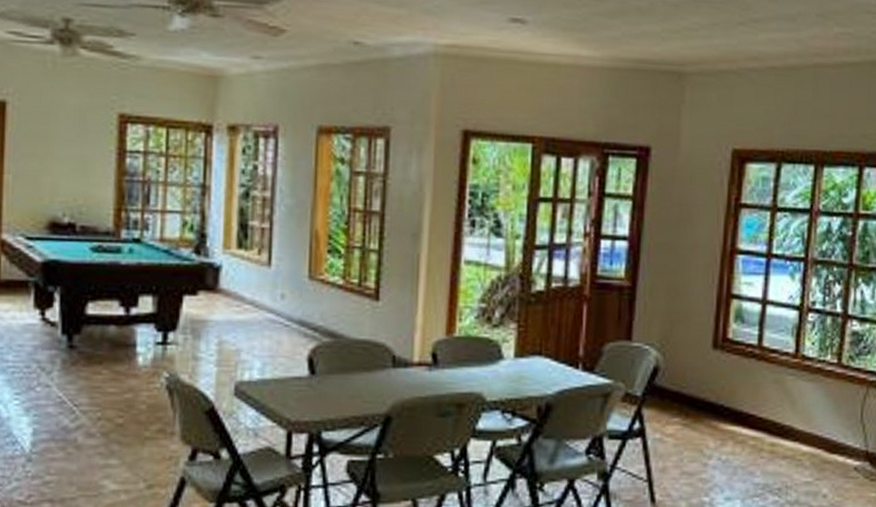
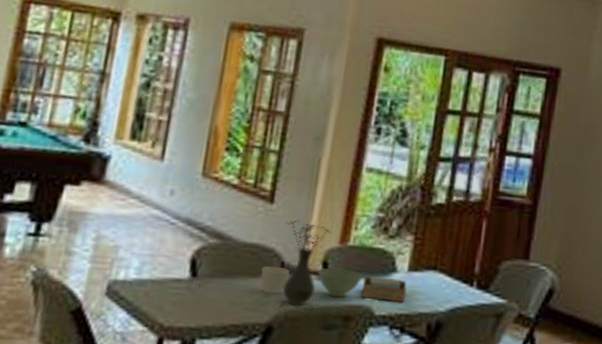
cup: none [374,360,403,386] -> present [260,266,291,294]
vase: none [392,315,439,396] -> present [282,219,334,306]
bowl: none [428,359,471,386] -> present [318,267,362,298]
napkin holder: none [471,364,515,387] -> present [361,275,407,302]

